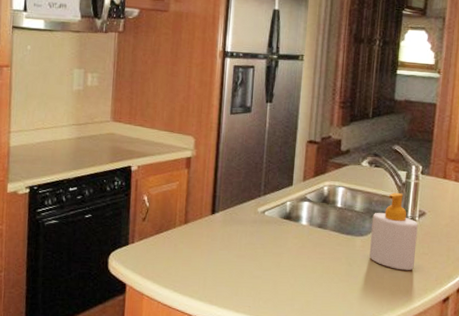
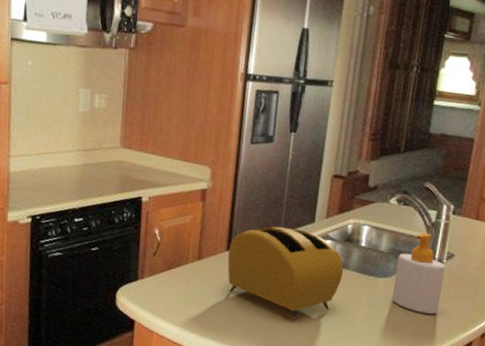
toaster: none [212,190,322,280] -> present [227,226,344,320]

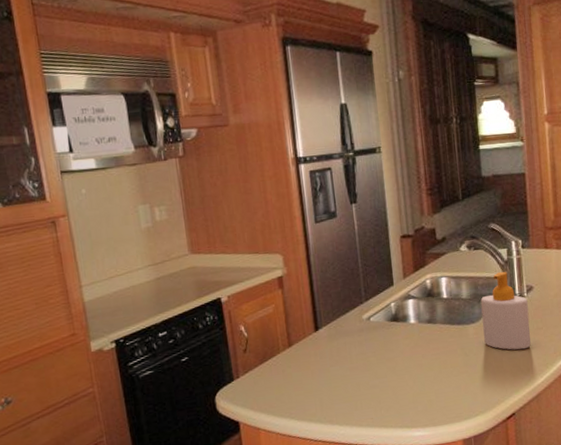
toaster: present [227,226,344,320] -> none [316,295,432,385]

